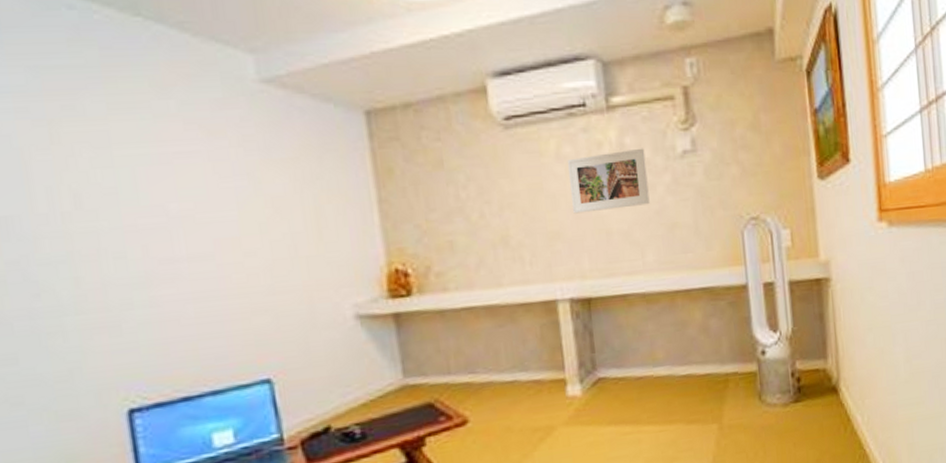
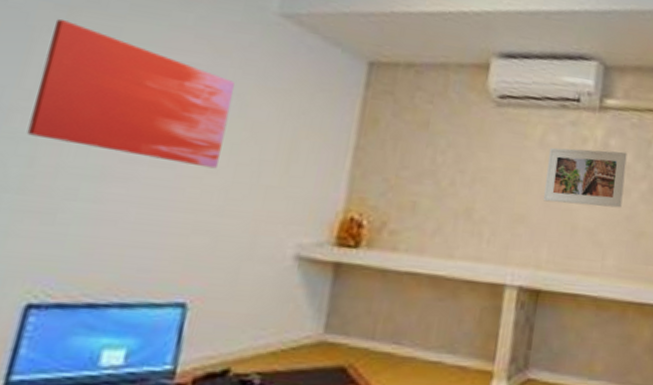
wall art: none [39,135,253,258] -> present [26,19,235,169]

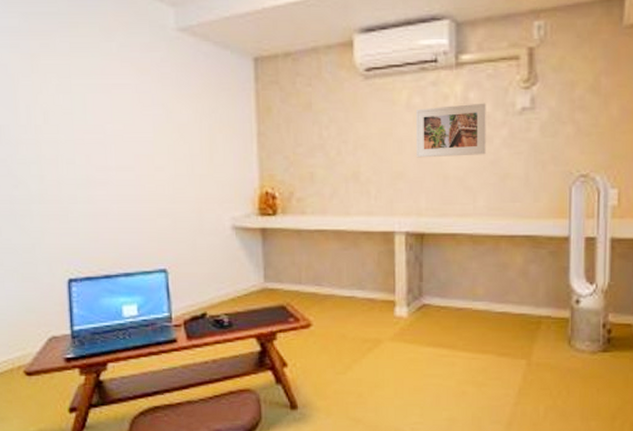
wall art: present [26,19,235,169] -> none [25,66,162,167]

